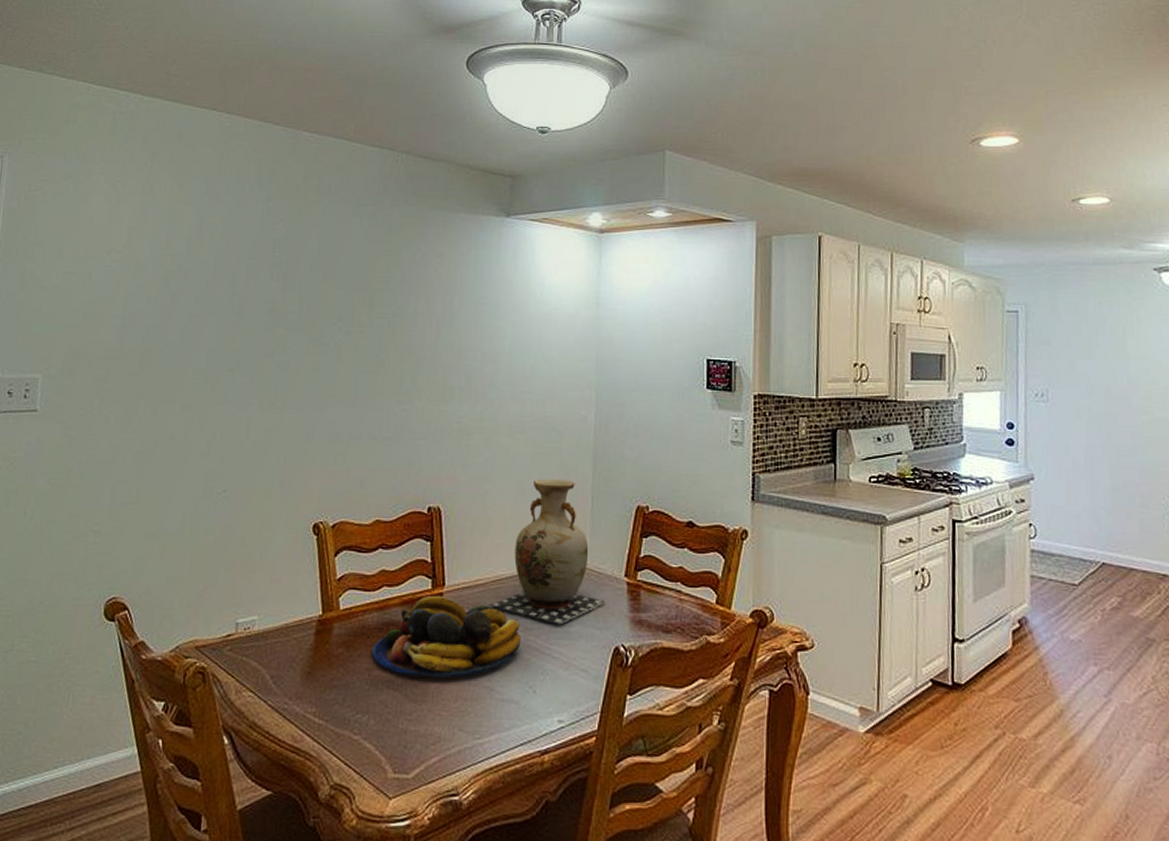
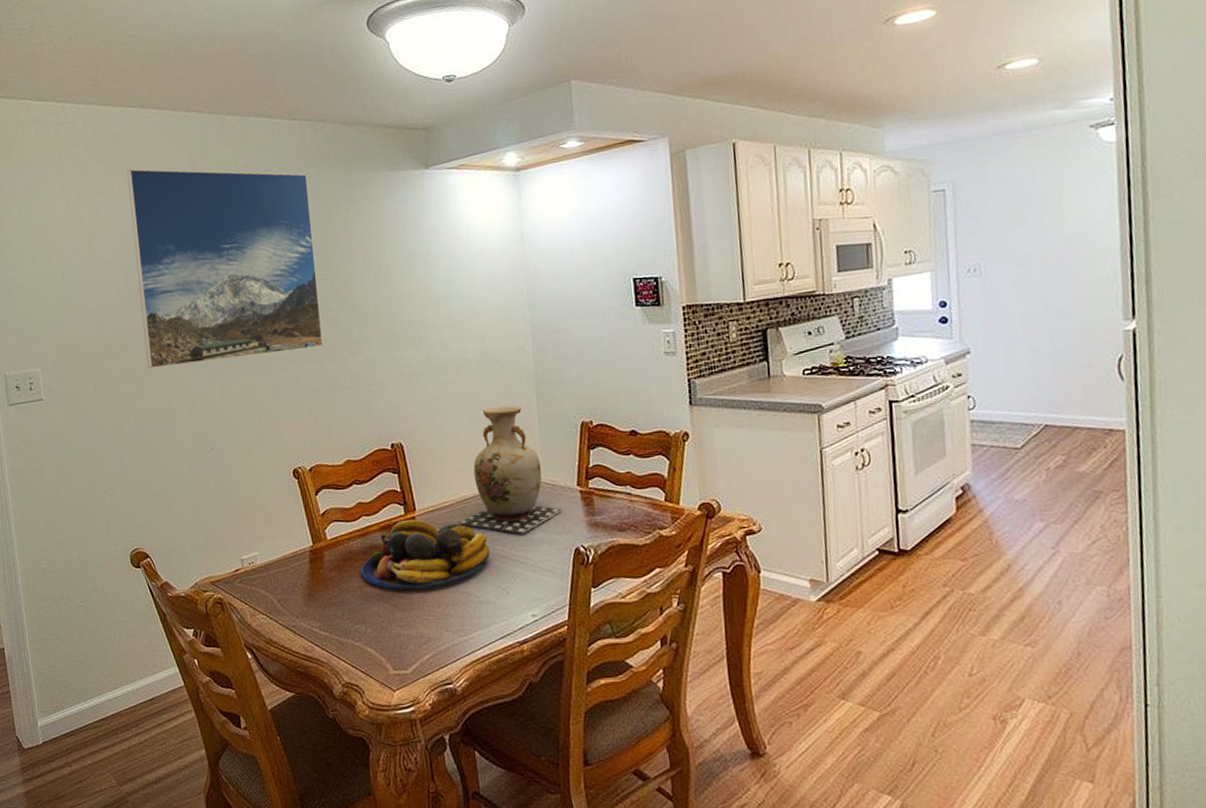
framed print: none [166,171,381,392] -> present [127,168,324,369]

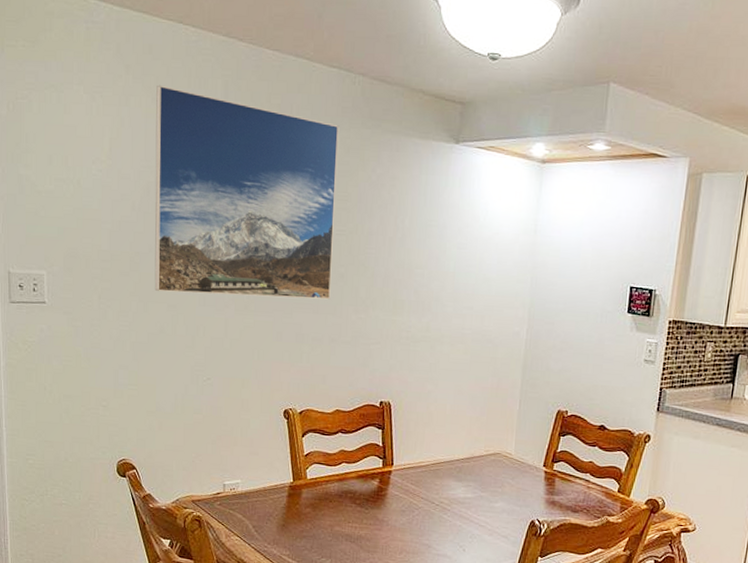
fruit bowl: present [361,519,490,590] -> none [334,472,455,536]
vase: present [456,405,563,534] -> none [428,383,527,501]

